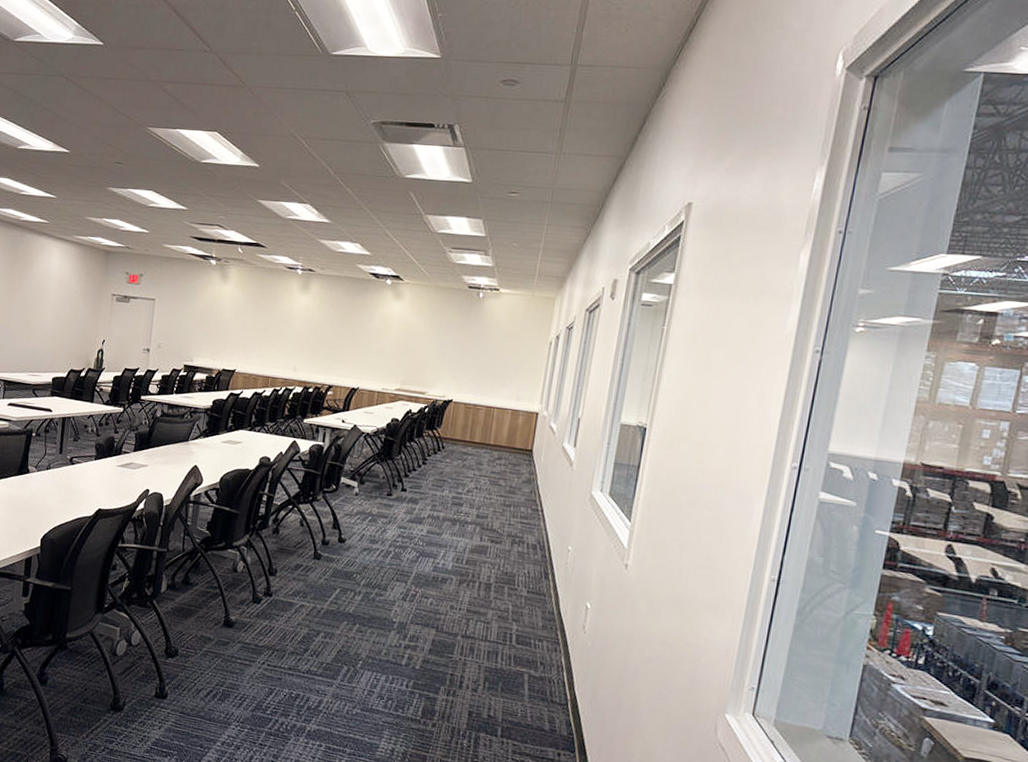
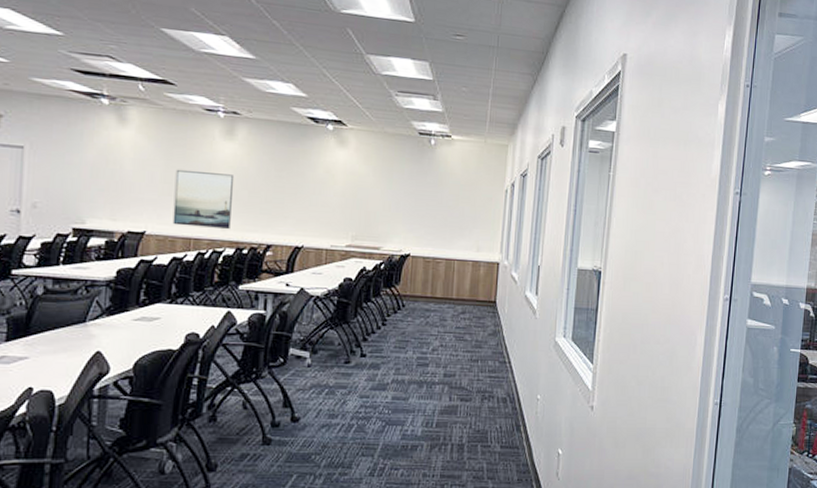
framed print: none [256,318,307,370] -> present [172,169,235,229]

